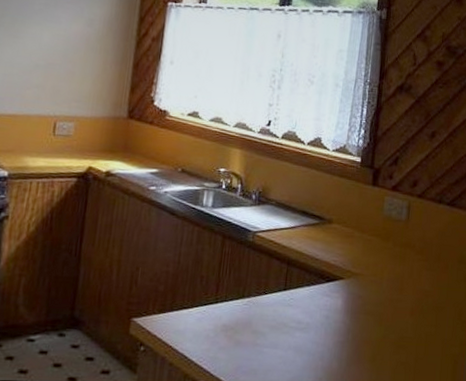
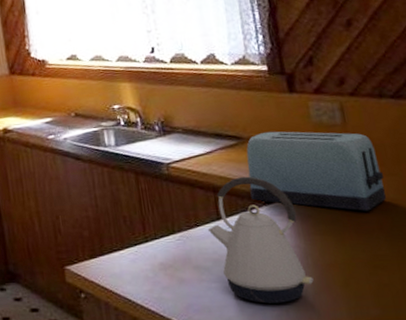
kettle: none [274,253,351,372] -> present [208,176,314,304]
toaster: none [317,216,426,298] -> present [246,131,386,211]

